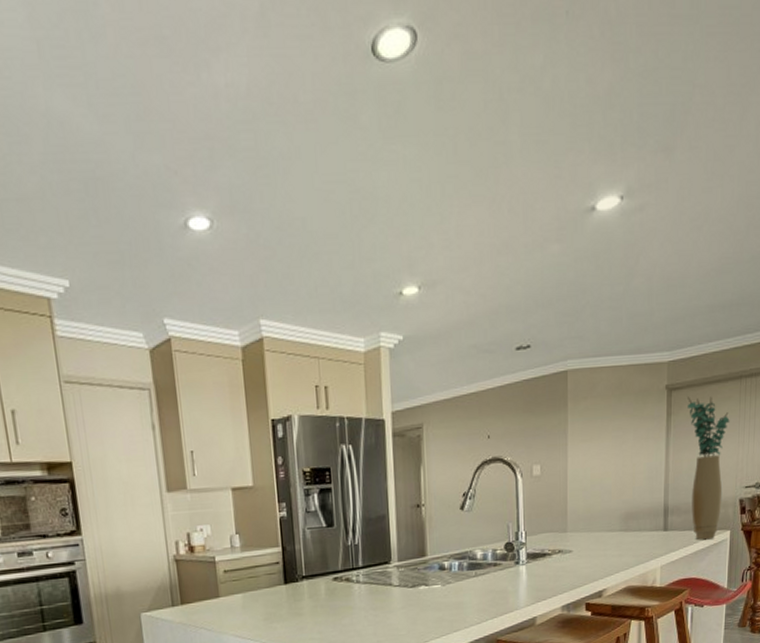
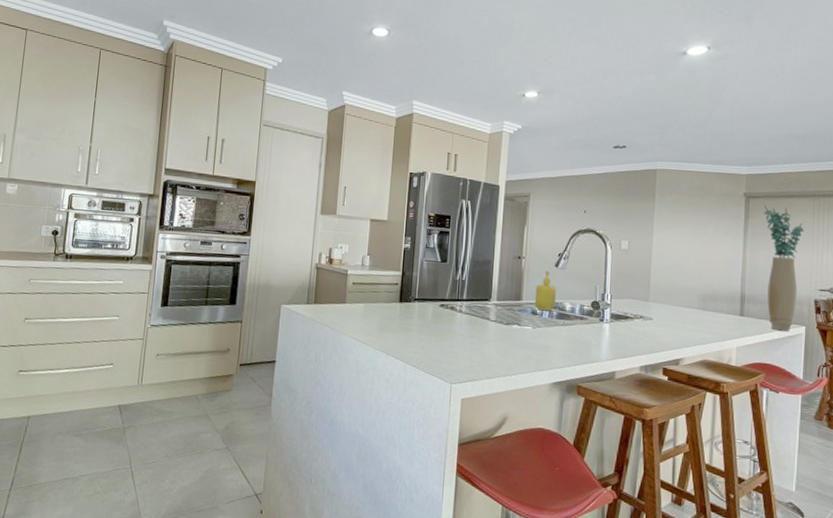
soap dispenser: none [441,516,466,564] -> present [534,271,557,311]

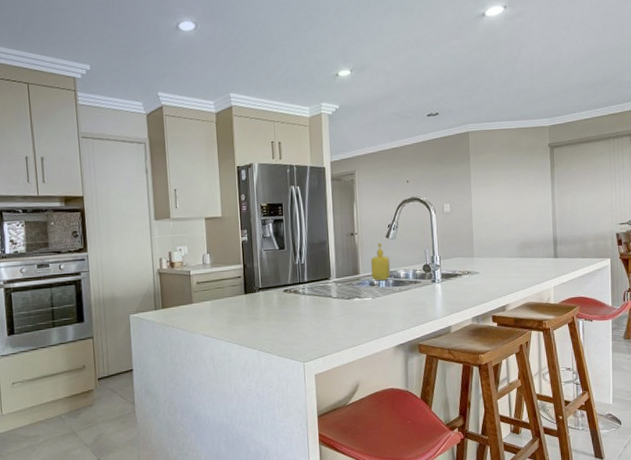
vase: present [764,205,804,332] -> none [567,152,603,266]

